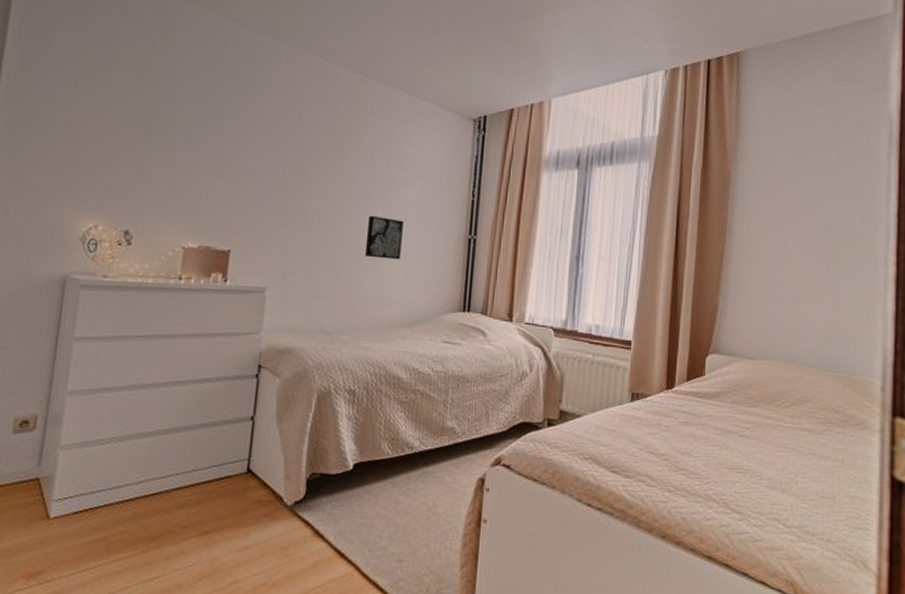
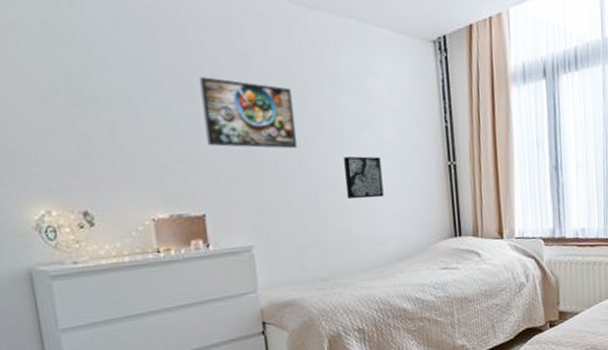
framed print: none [248,125,334,201] -> present [199,77,298,149]

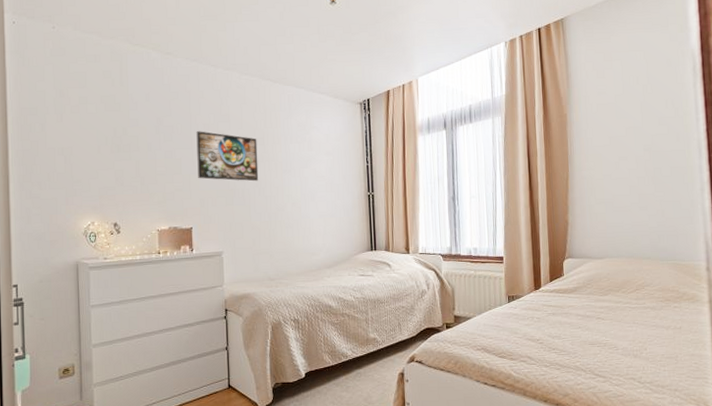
wall art: present [344,156,384,200] -> none [290,187,319,219]

